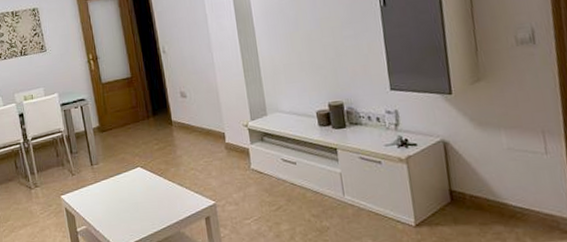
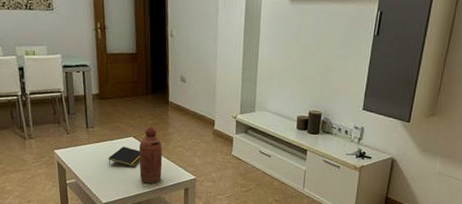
notepad: none [117,179,152,203] -> present [108,146,141,167]
bottle: none [148,152,178,218] -> present [139,126,163,184]

